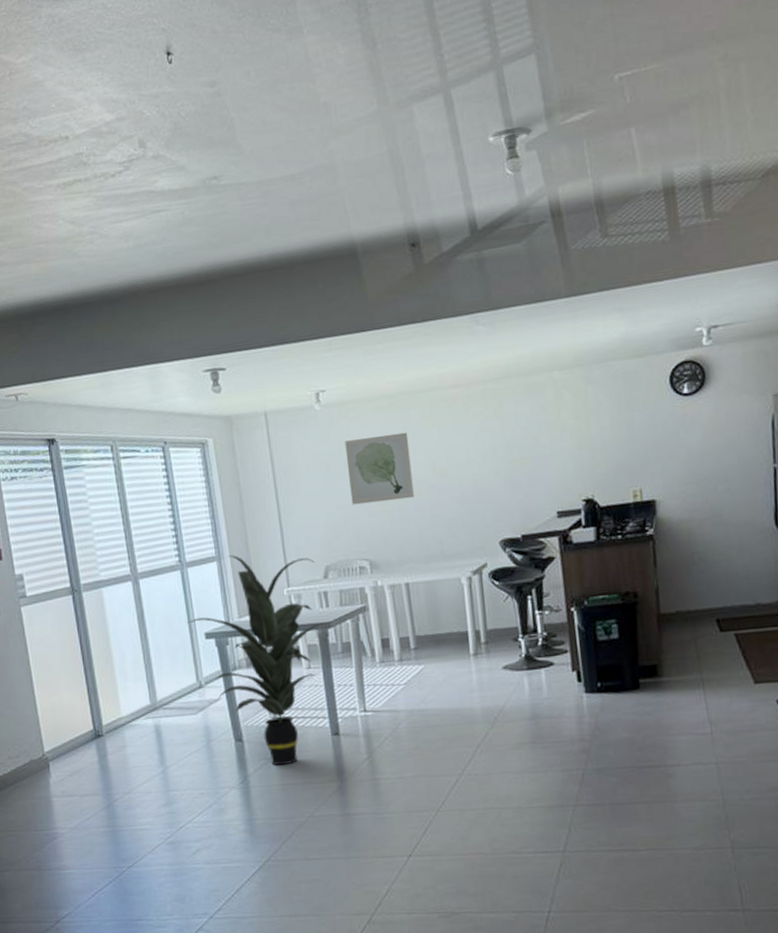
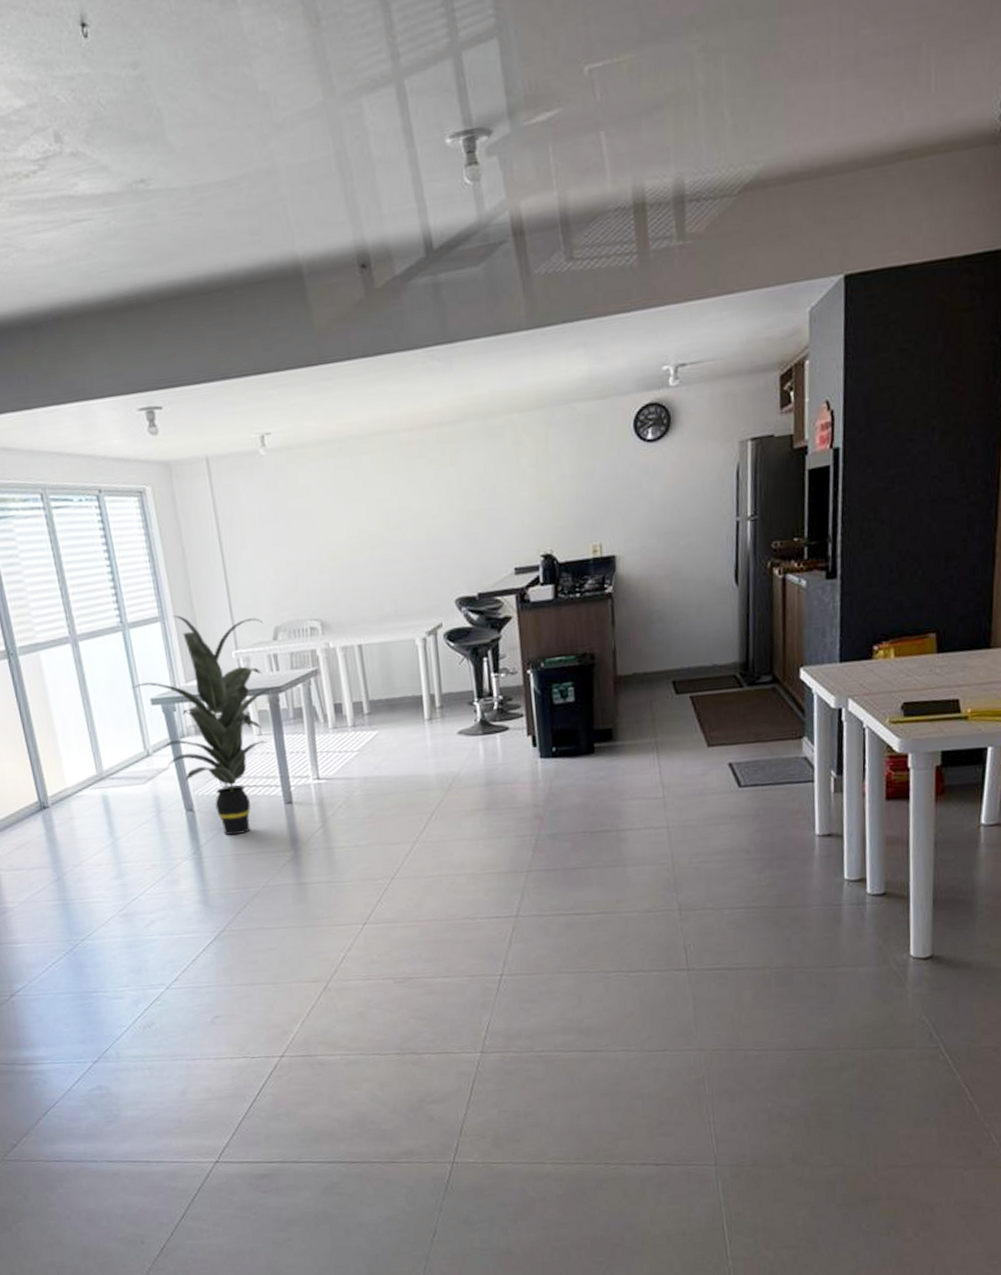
wall art: present [344,432,414,505] -> none [292,480,367,561]

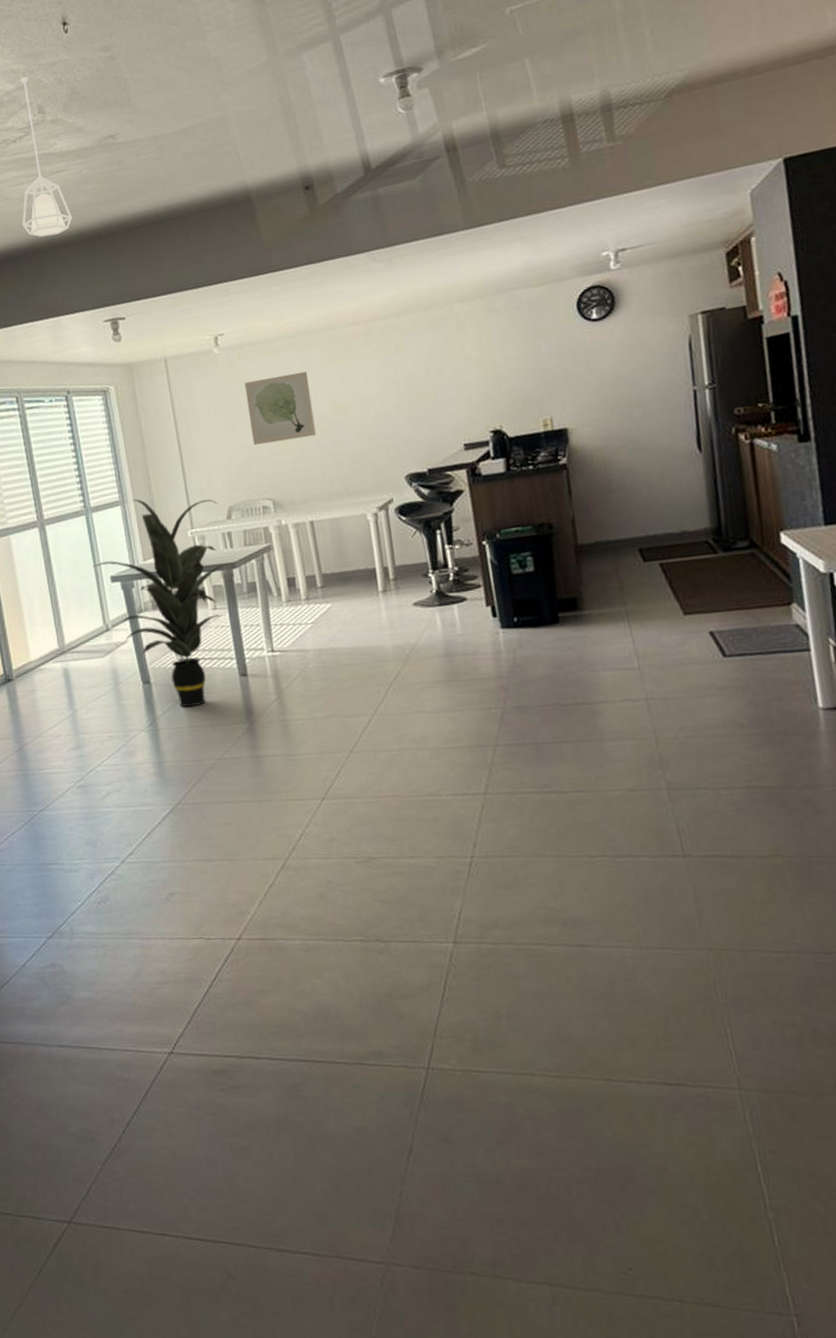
pendant lamp: none [31,91,99,302] -> present [20,76,73,237]
wall art: none [292,480,367,561] -> present [244,371,316,446]

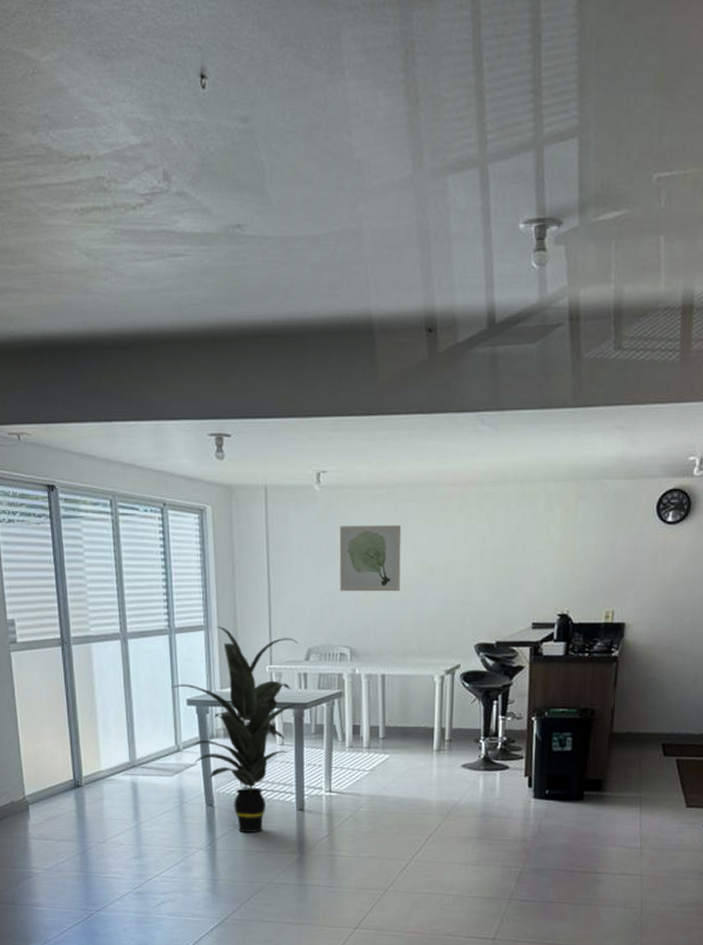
pendant lamp: present [20,76,73,237] -> none [134,132,188,328]

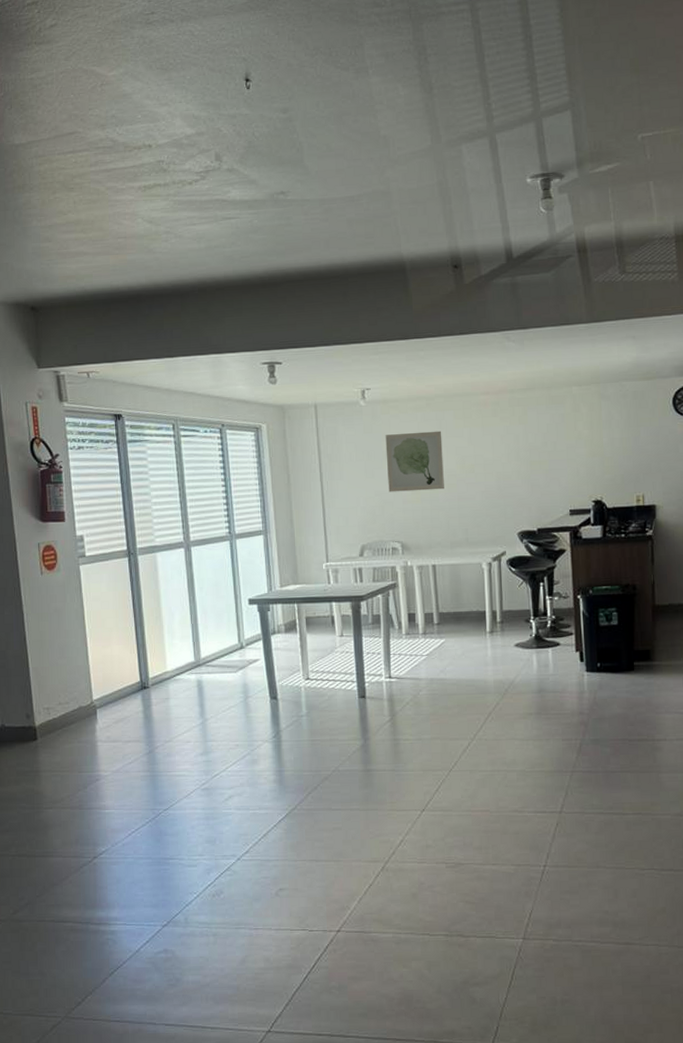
indoor plant: present [172,626,299,832] -> none [234,530,356,722]

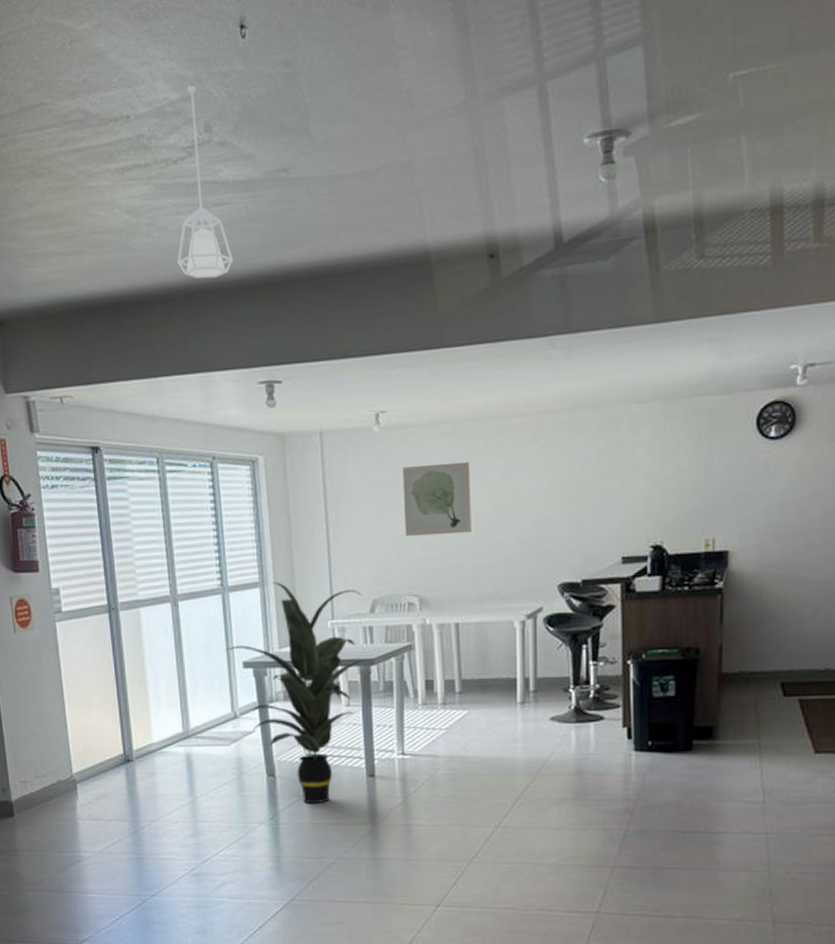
pendant lamp: none [191,124,240,278] -> present [177,85,233,279]
indoor plant: none [234,530,356,722] -> present [226,582,365,803]

